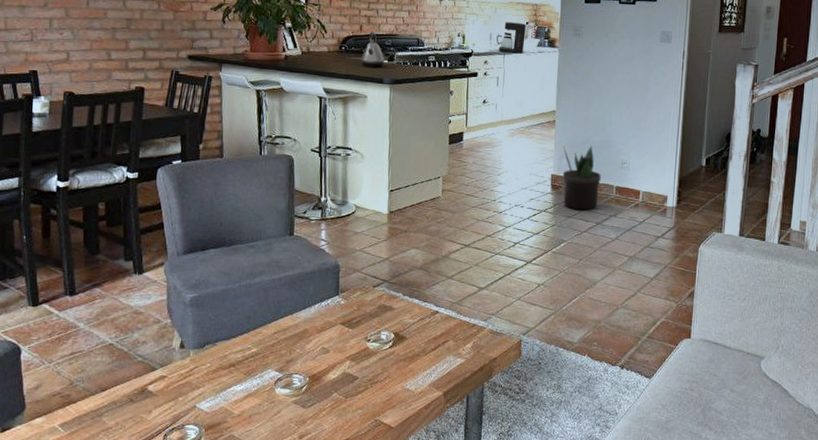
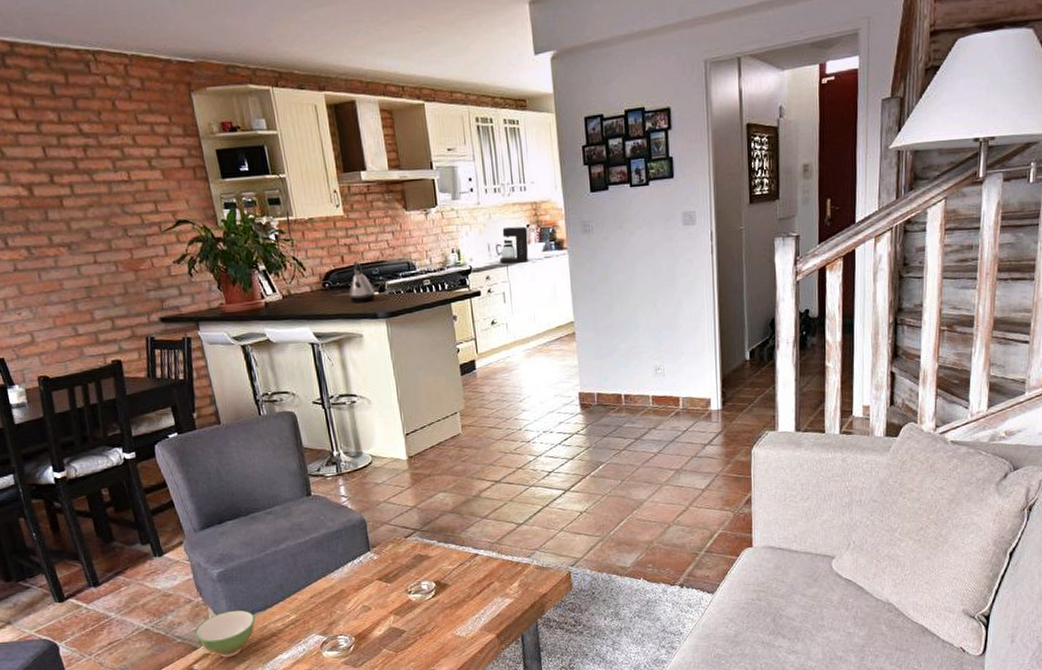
bowl: none [156,336,218,382] -> present [194,609,256,658]
planter: present [562,146,601,211] -> none [587,355,635,428]

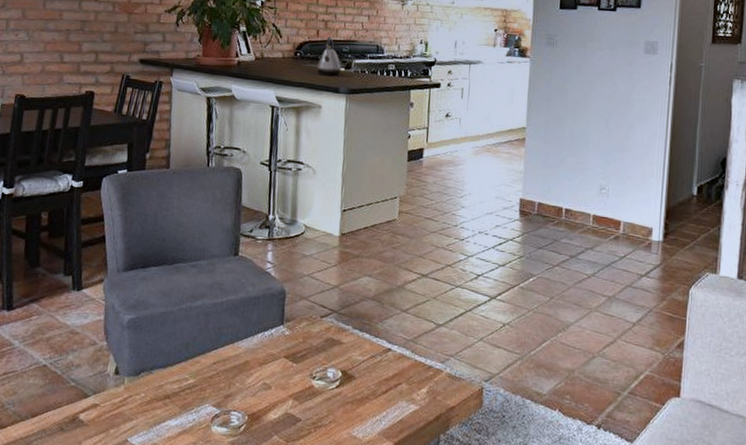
bowl: present [194,609,256,658] -> none [89,361,154,413]
coffee maker: present [496,226,529,264] -> none [462,29,495,64]

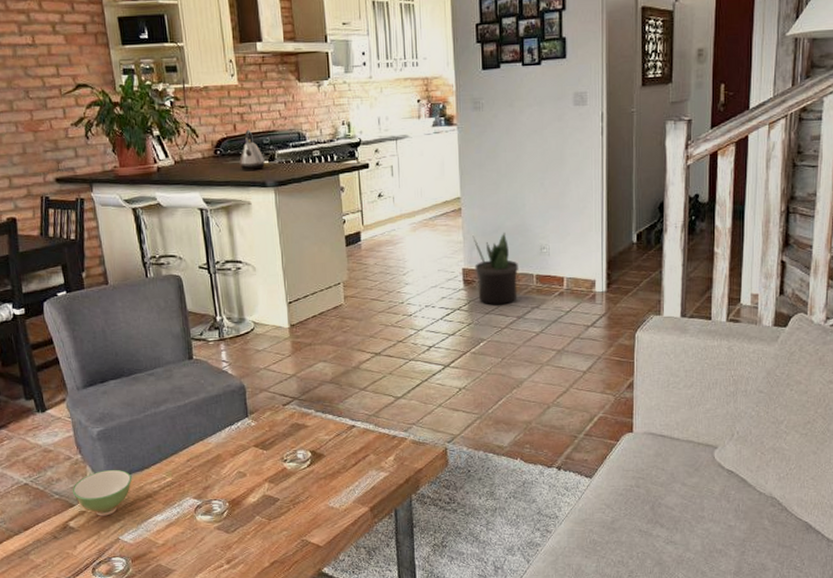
bowl: none [89,361,154,413] -> present [72,469,132,516]
planter: none [532,167,576,241] -> present [472,233,518,305]

